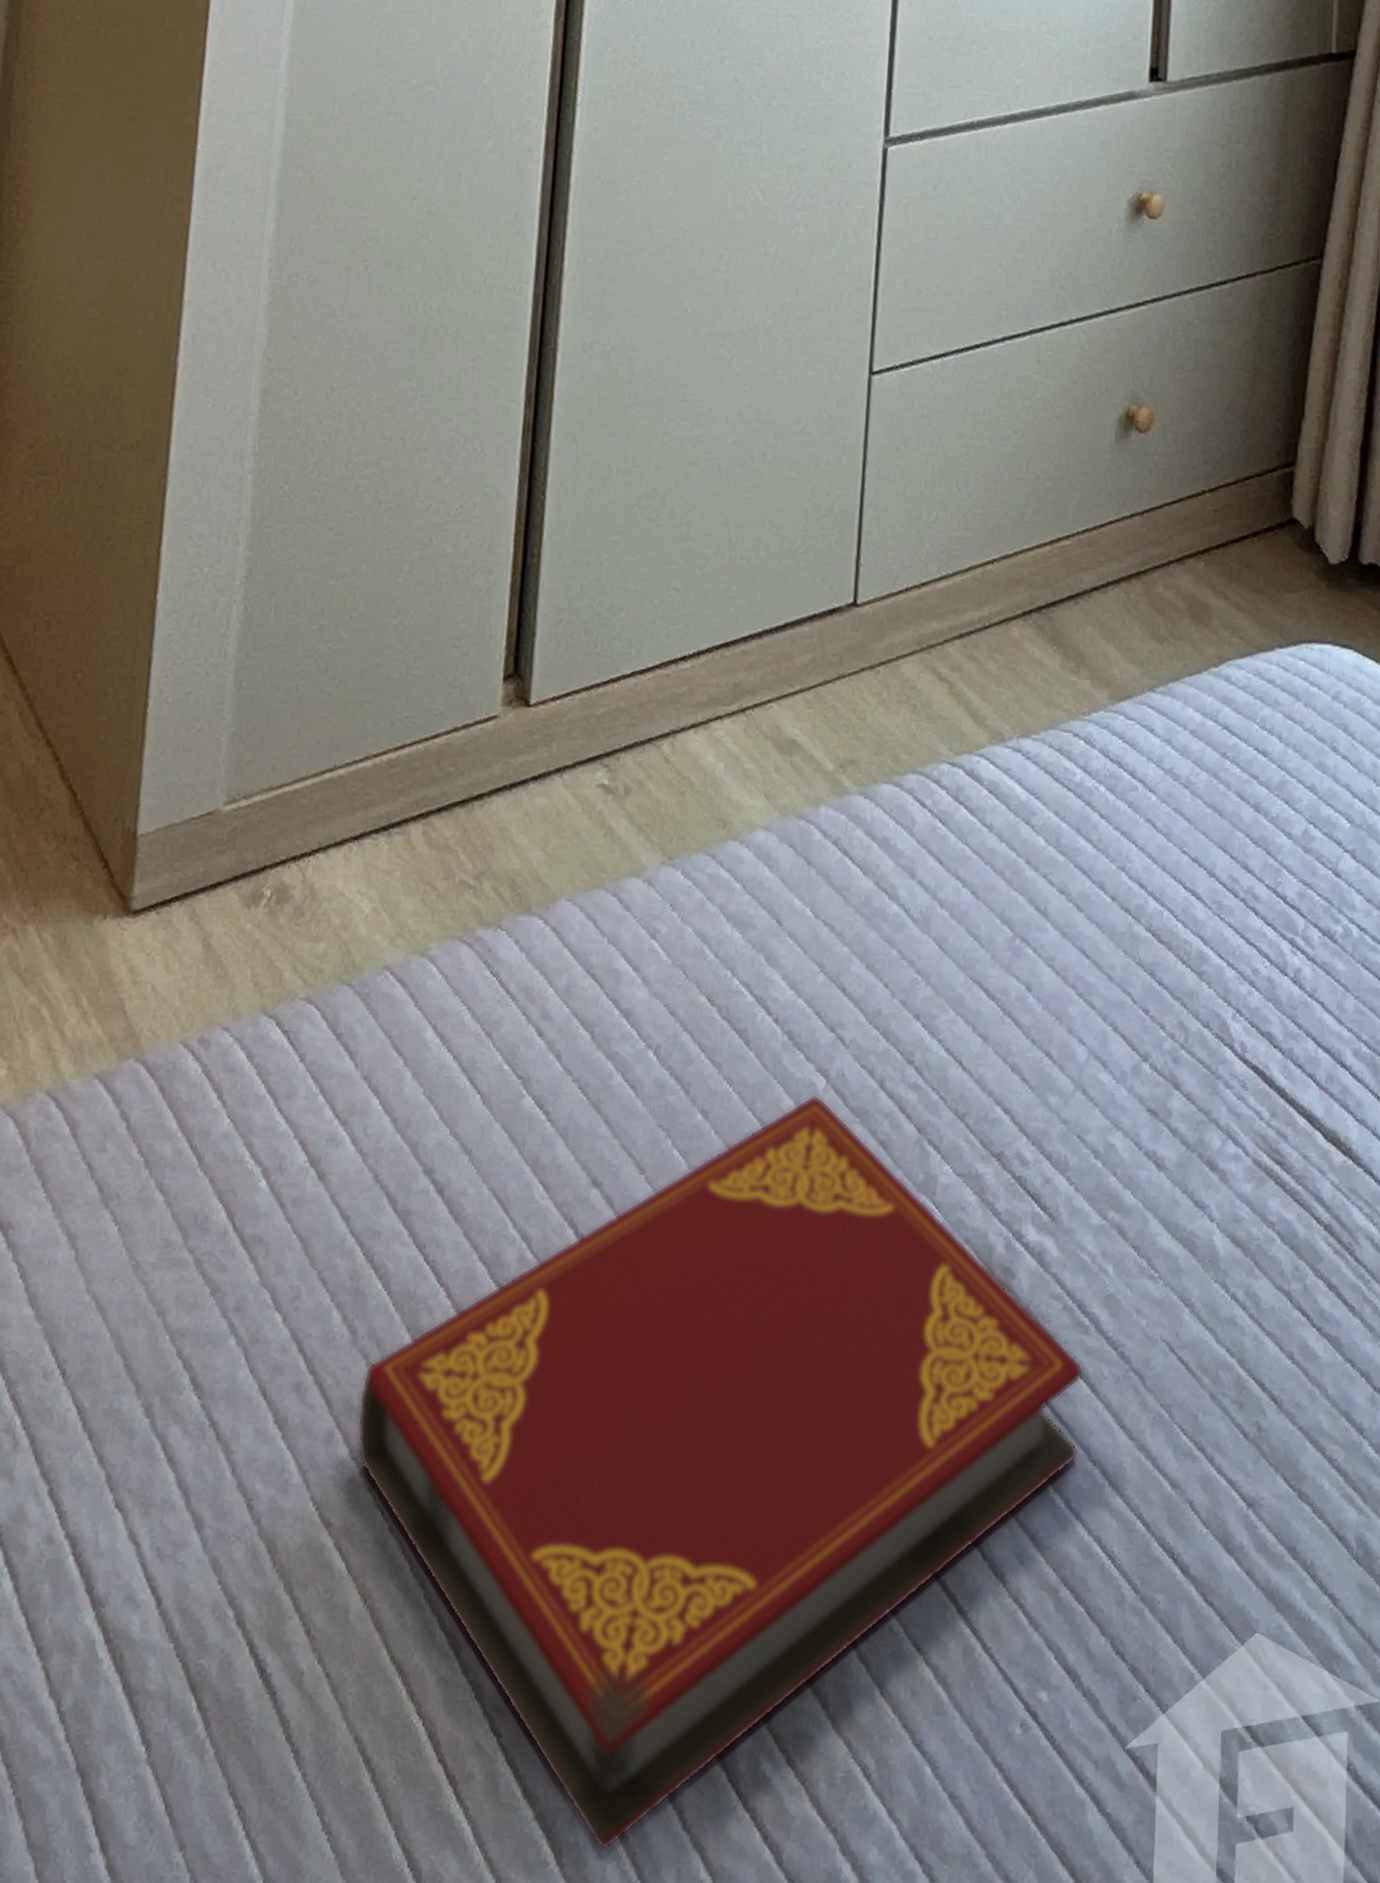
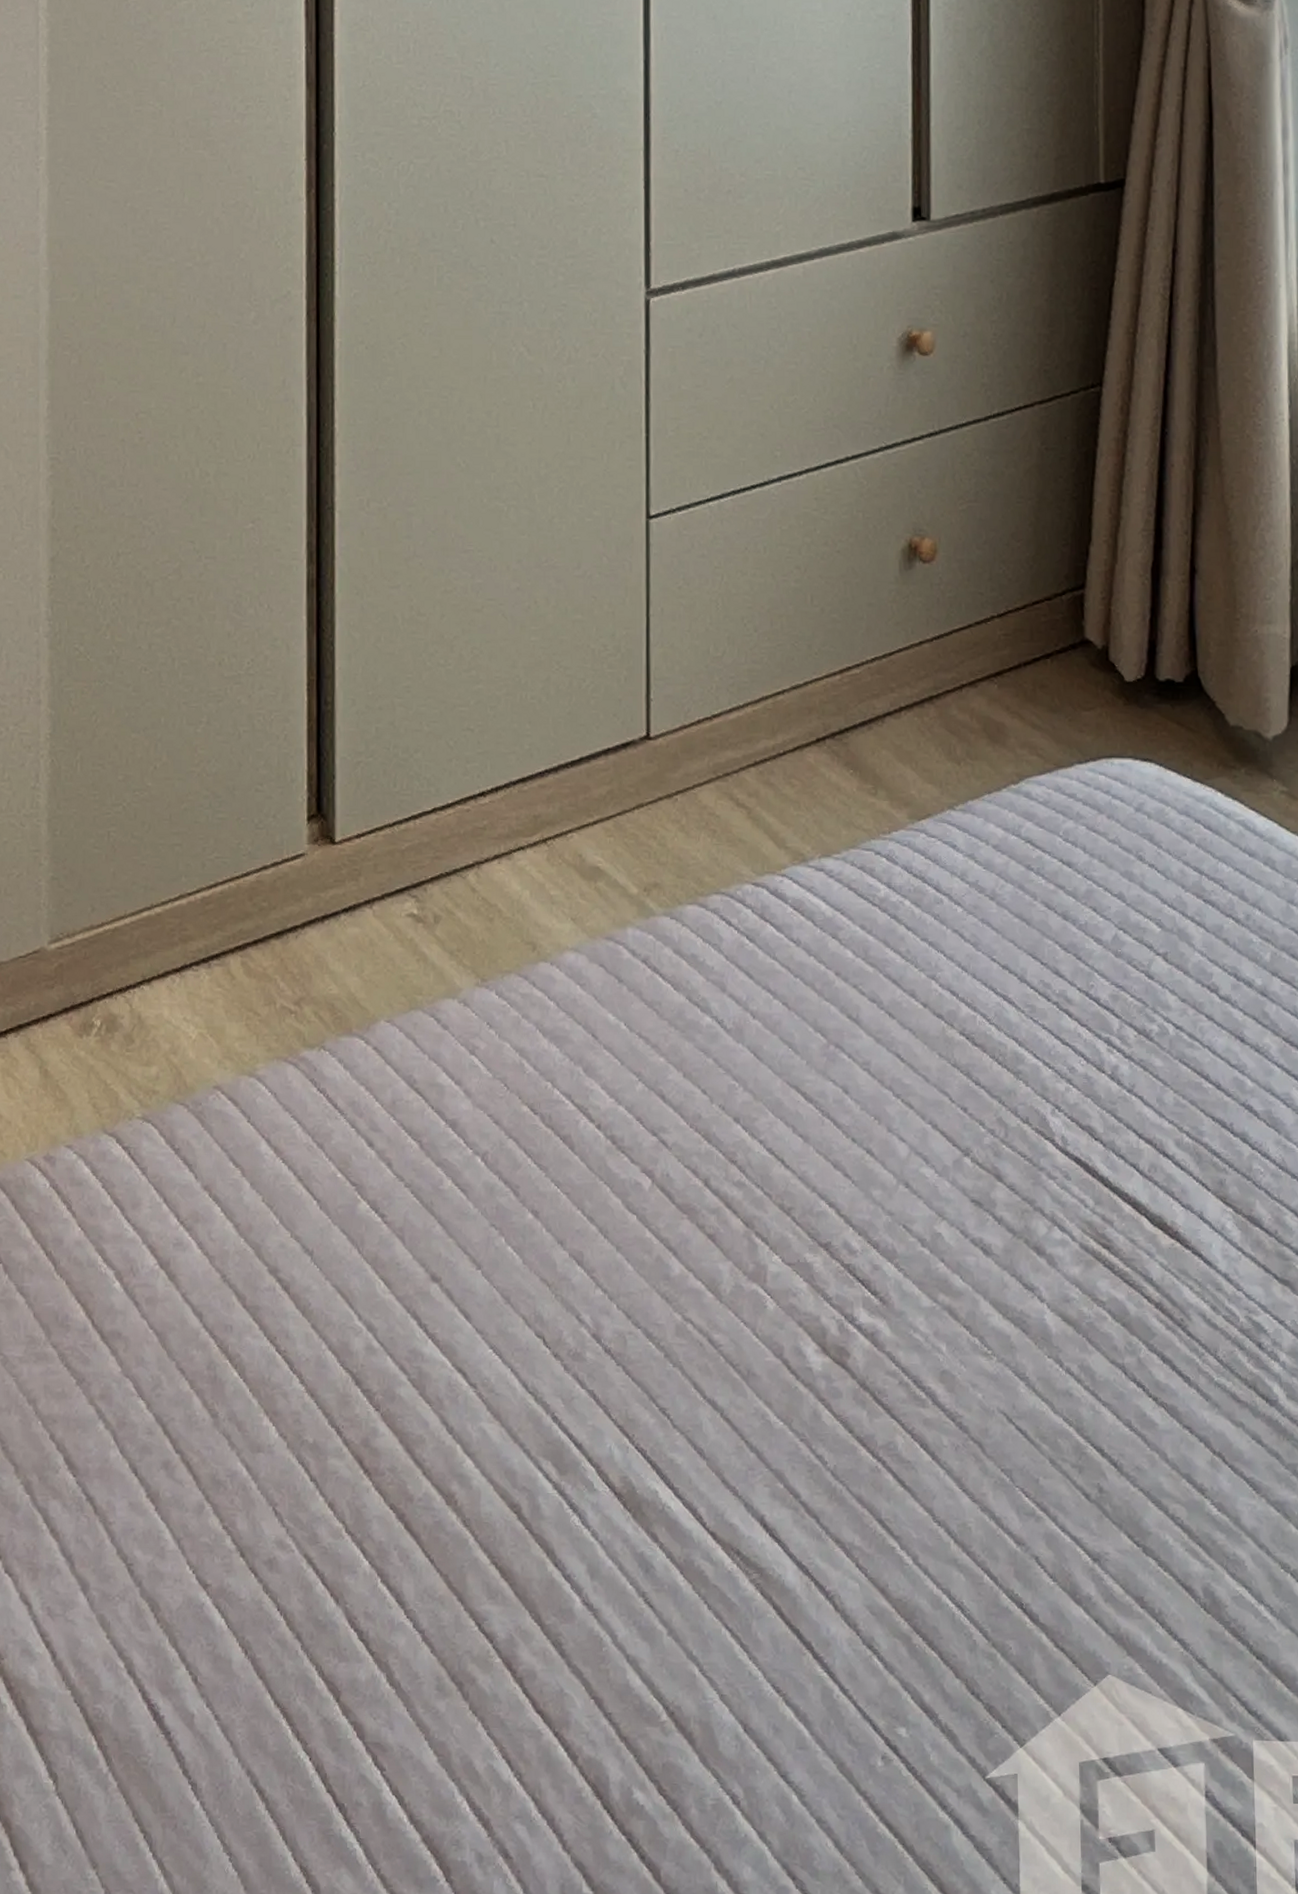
hardback book: present [357,1094,1084,1851] -> none [225,1193,923,1869]

